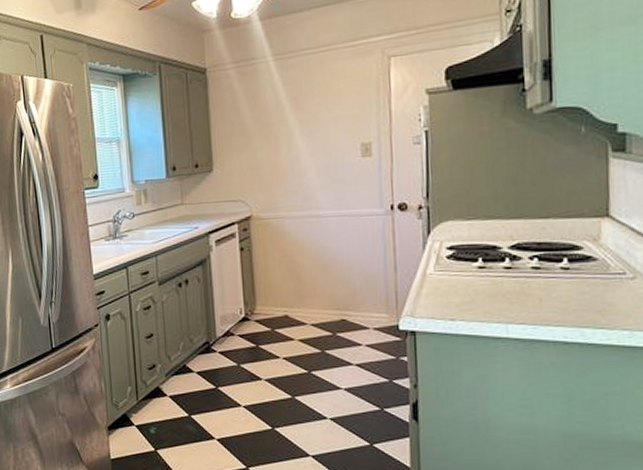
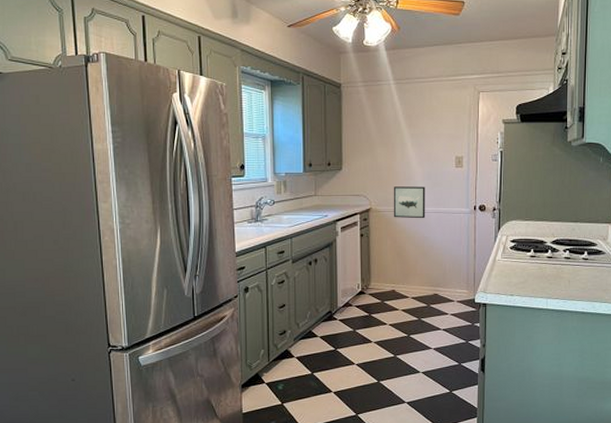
wall art: none [279,184,324,226] -> present [393,186,426,219]

